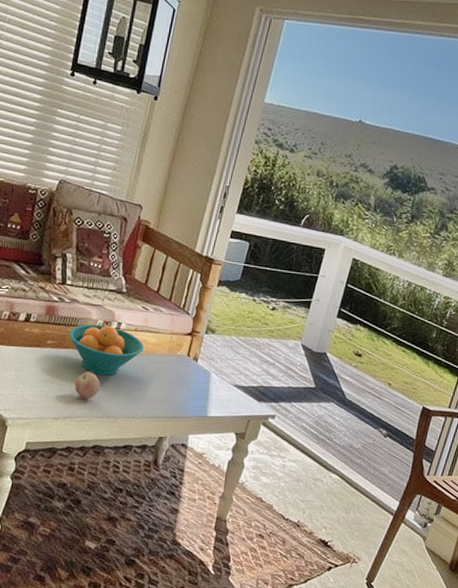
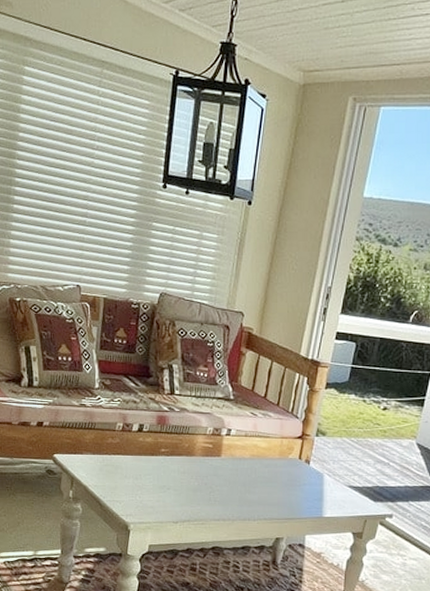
fruit bowl: present [69,324,144,375] -> none [181,431,255,480]
apple: present [74,371,100,400] -> none [190,477,214,504]

